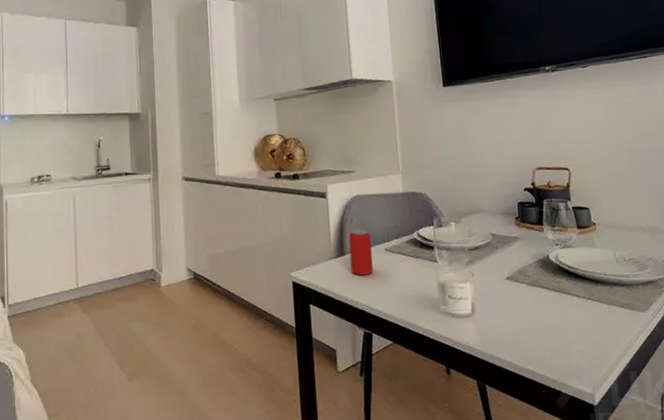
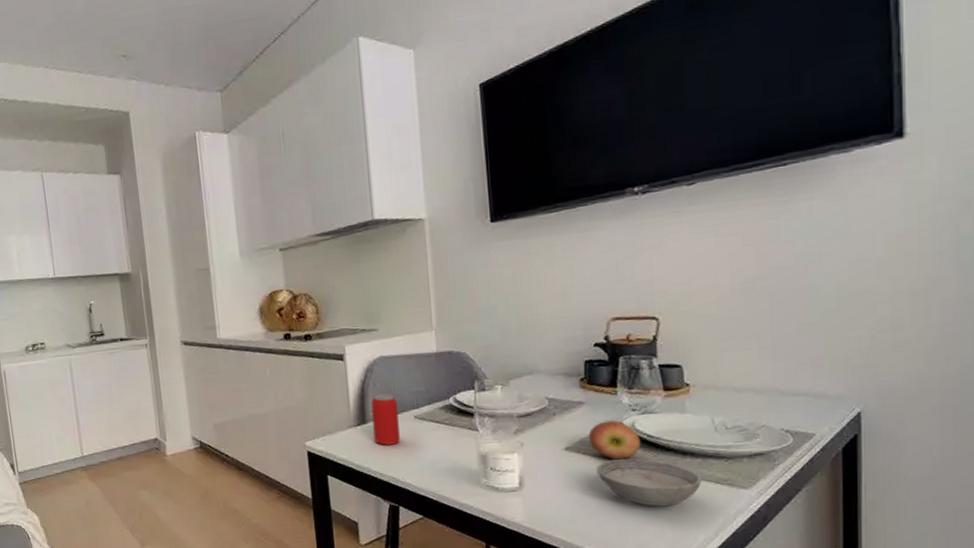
apple: none [524,253,564,288] -> present [588,420,641,460]
bowl: none [531,286,611,329] -> present [596,458,702,507]

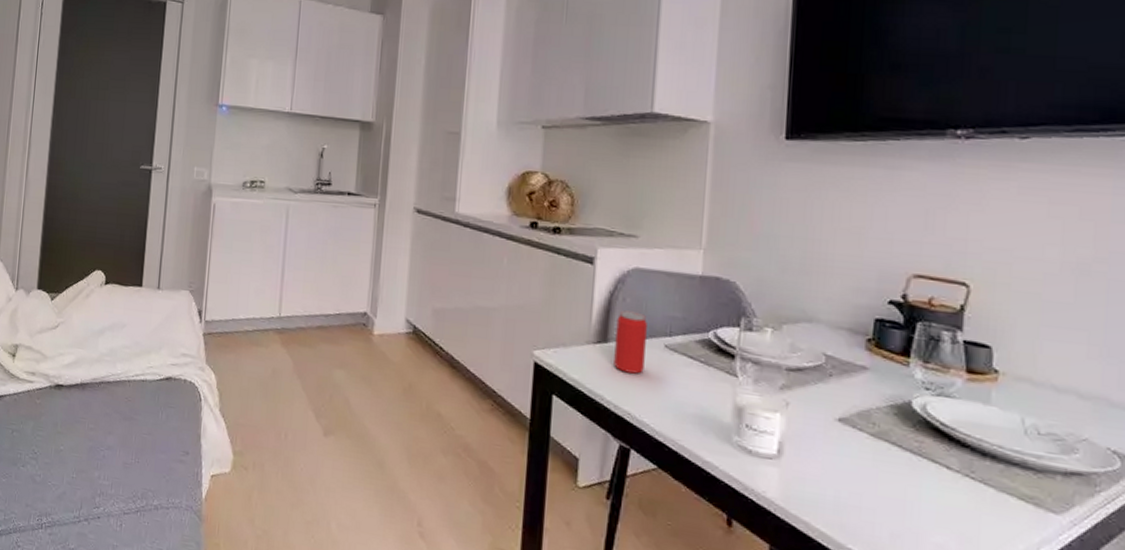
apple: present [588,420,641,460] -> none [868,395,932,447]
bowl: present [596,458,702,507] -> none [872,443,1003,517]

